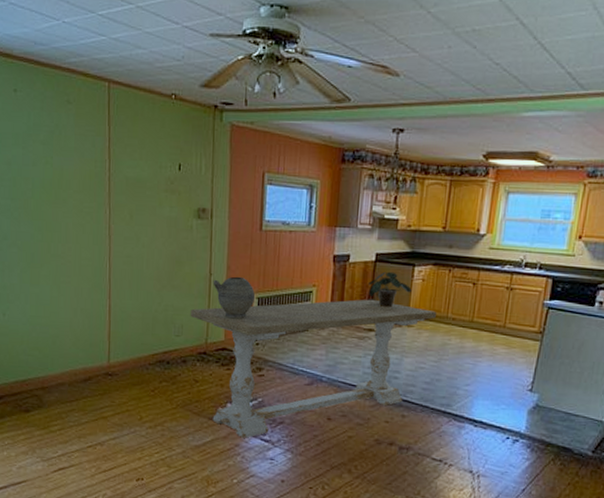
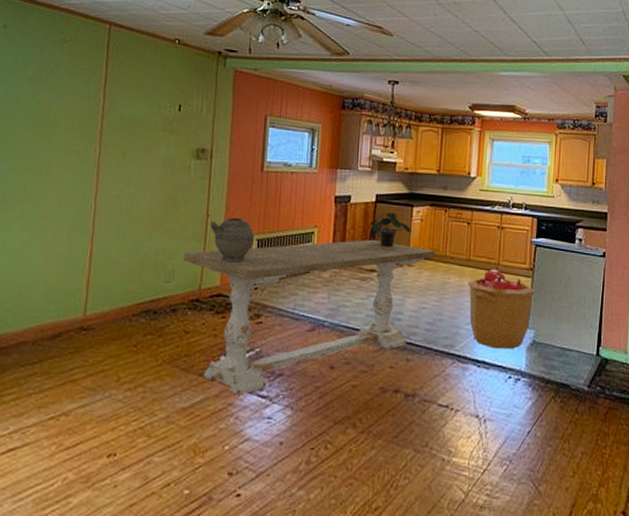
trash can: none [469,329,543,412] -> present [467,266,535,349]

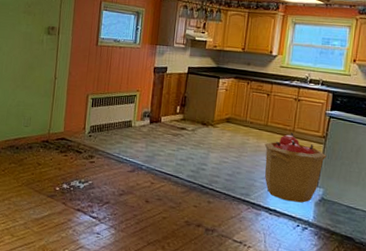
dining table: present [183,239,436,395] -> none [37,103,238,214]
ceramic jug: present [209,217,255,262] -> none [57,80,91,115]
potted plant: present [369,212,411,248] -> none [182,82,217,111]

